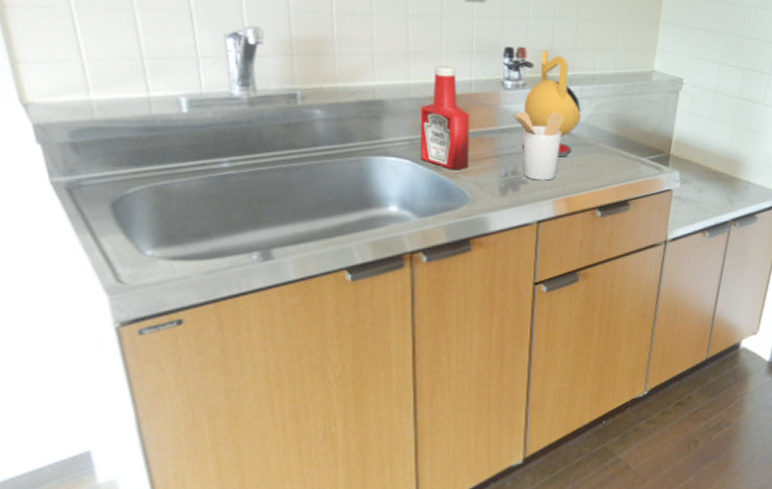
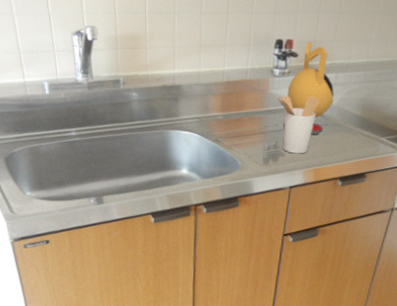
ketchup bottle: present [420,65,469,170] -> none [206,56,244,143]

